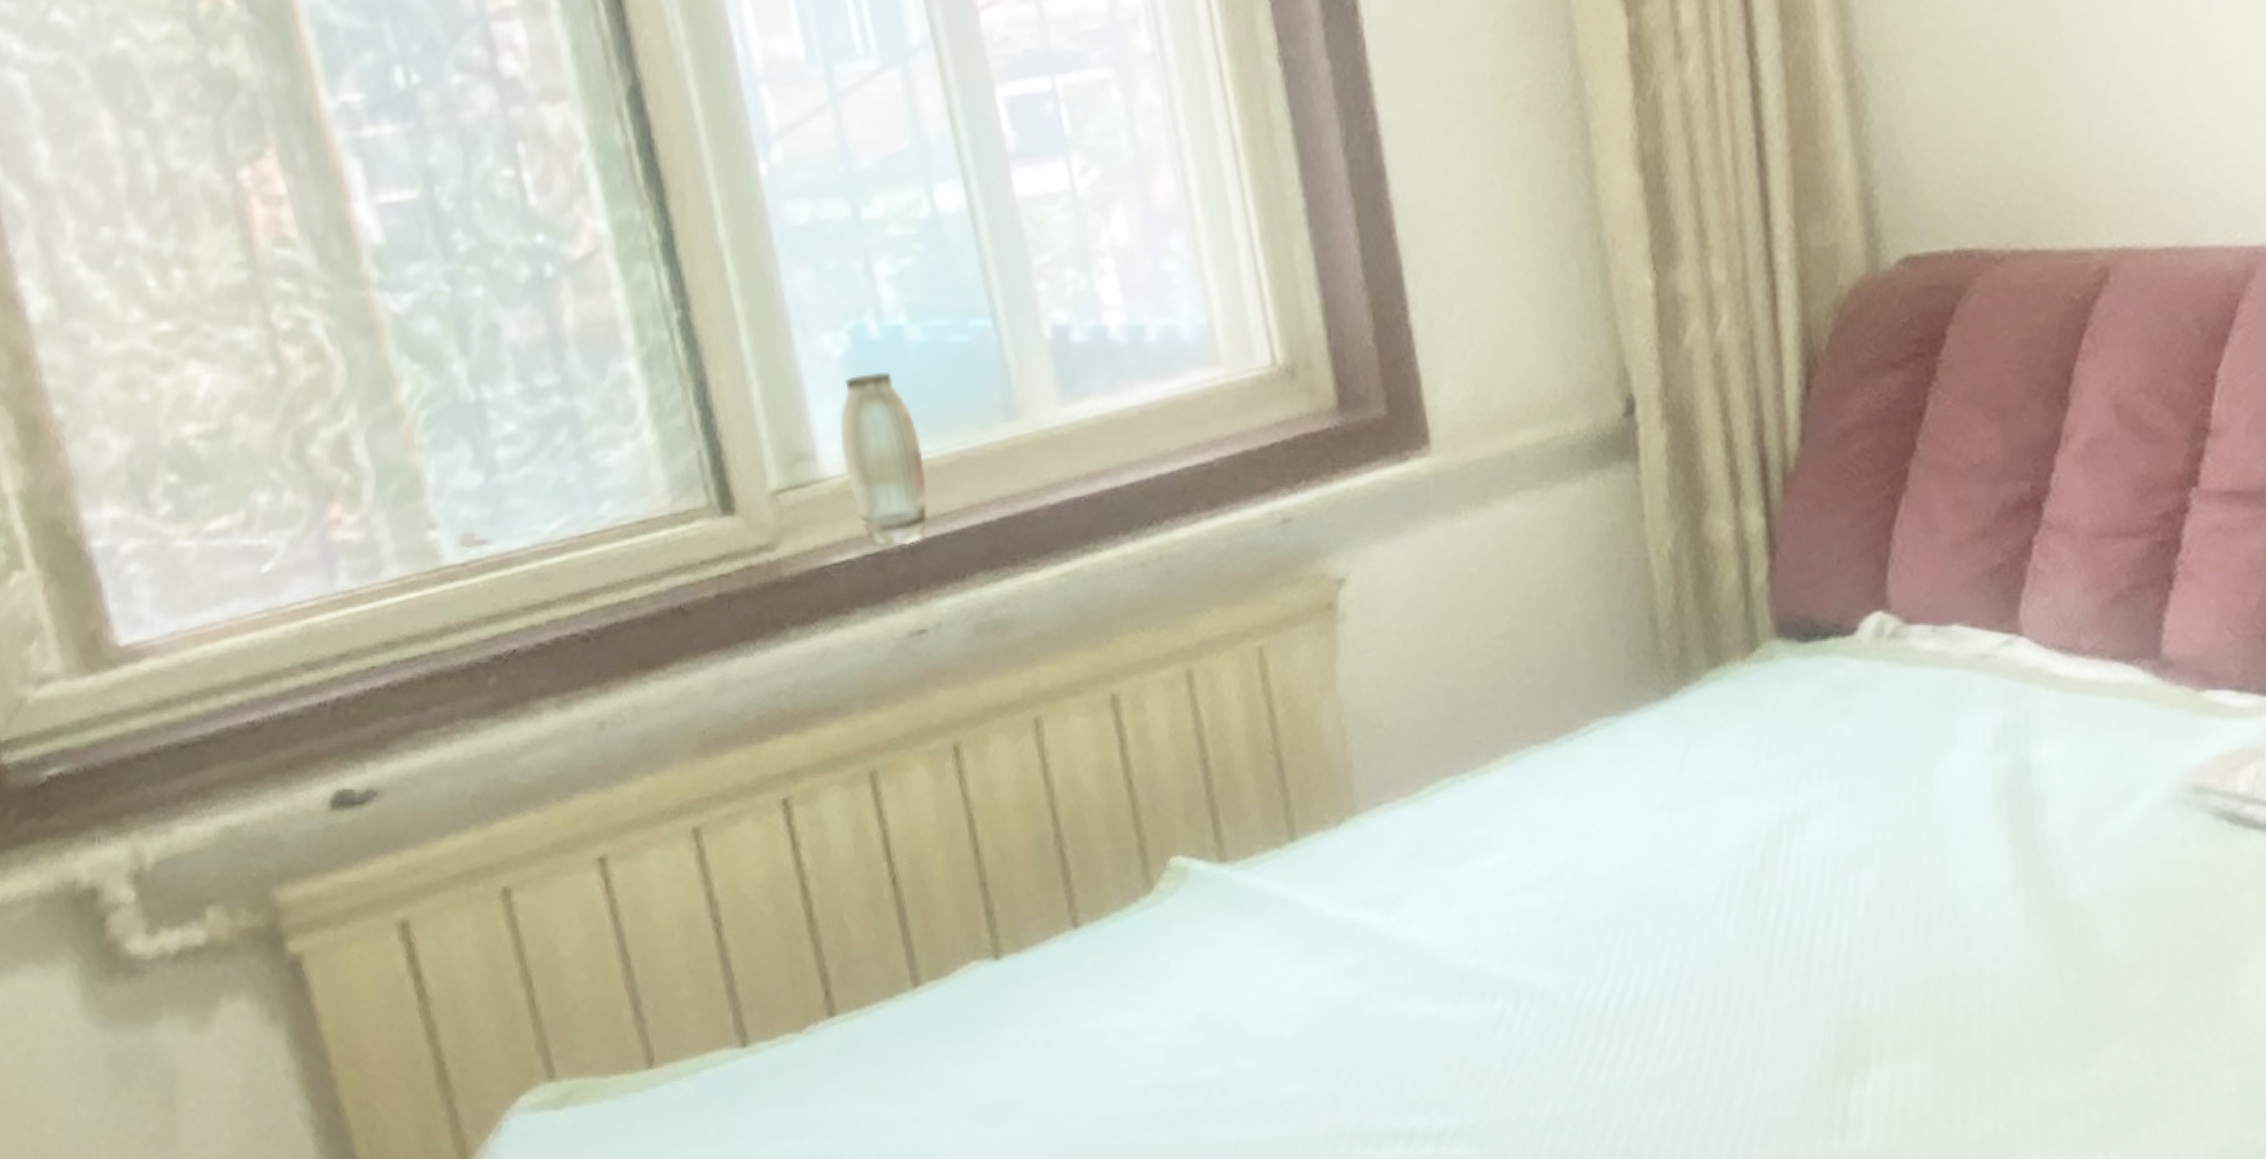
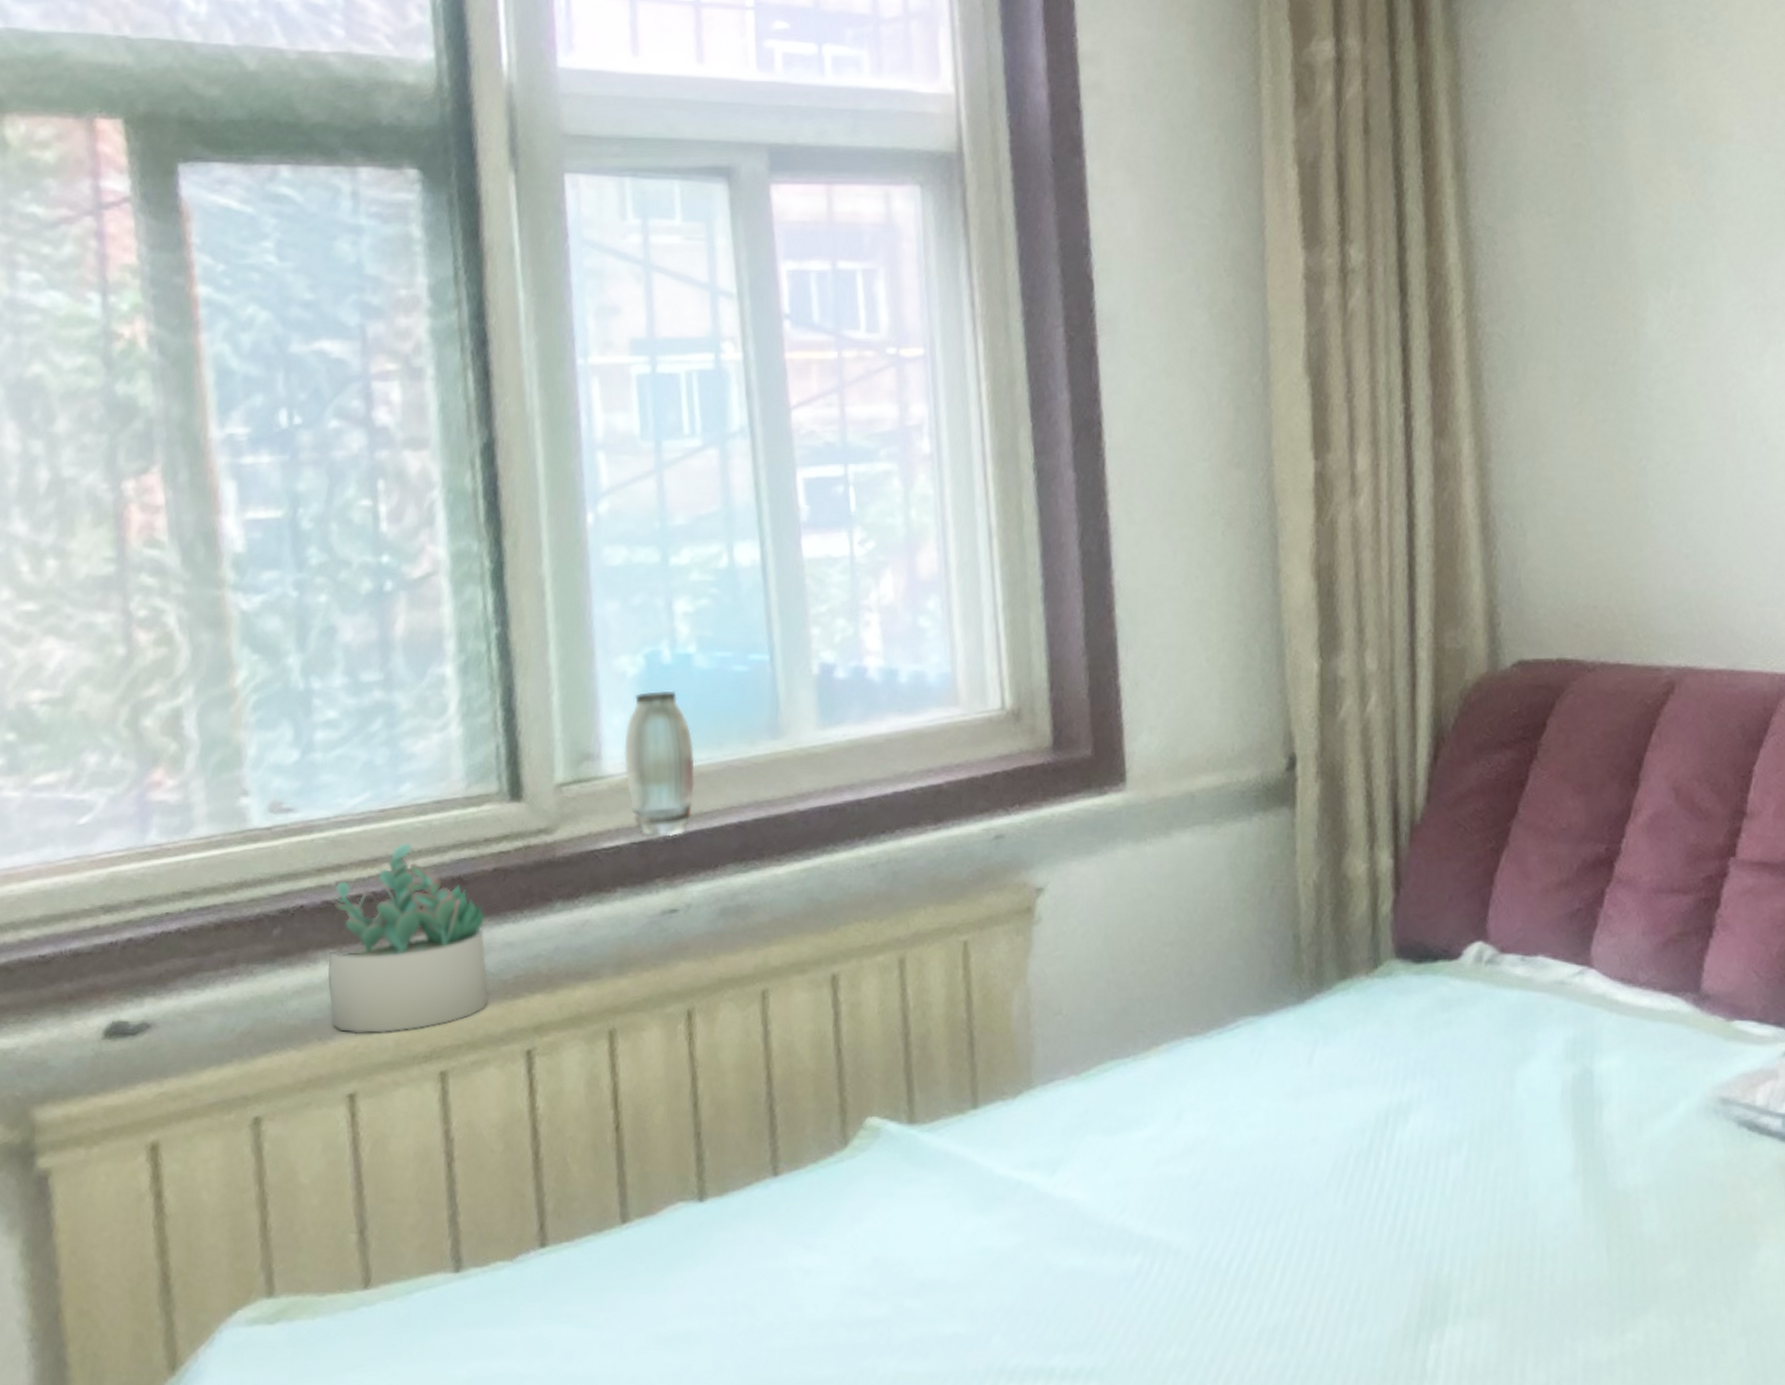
succulent plant: none [544,570,732,790] -> present [326,842,489,1034]

